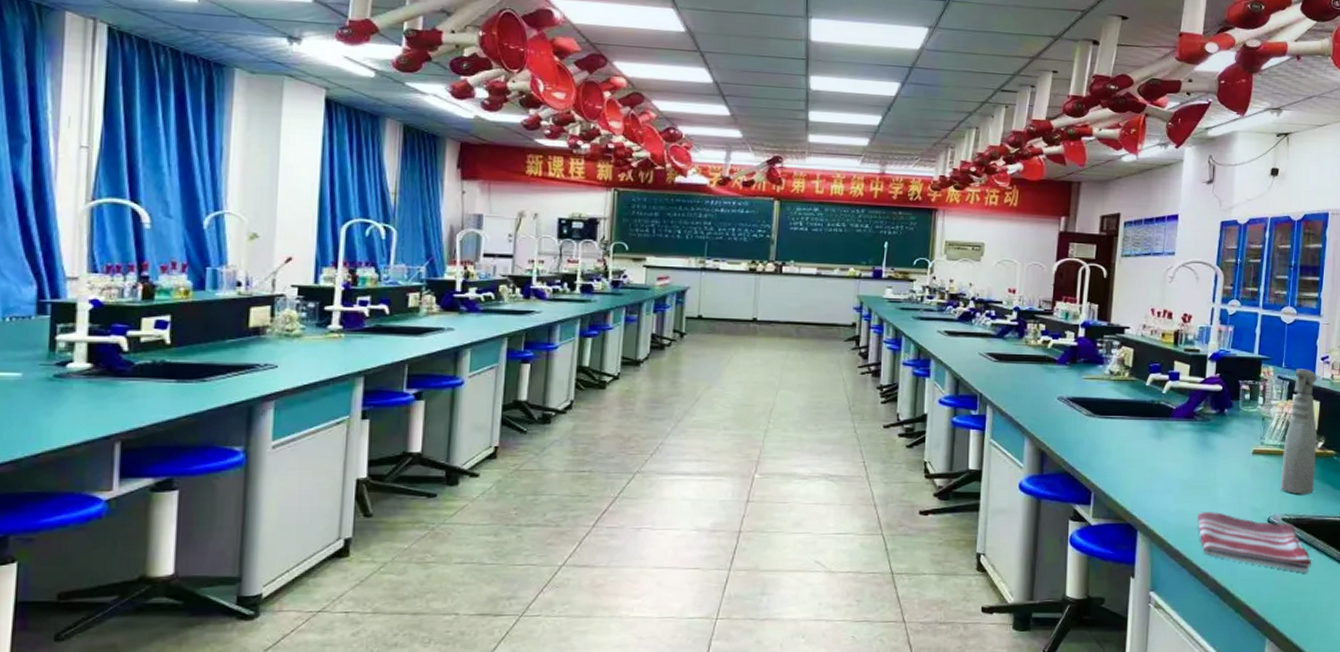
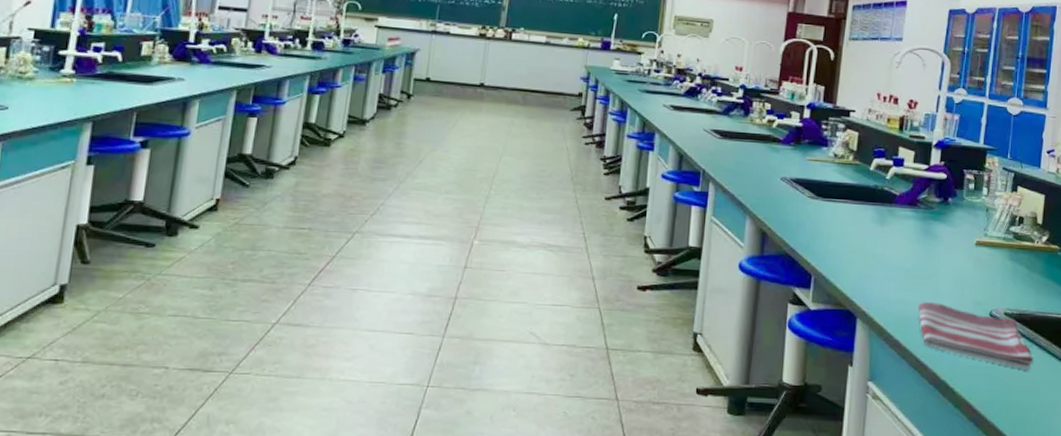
spray bottle: present [1280,369,1318,495] -> none [1003,161,1043,289]

